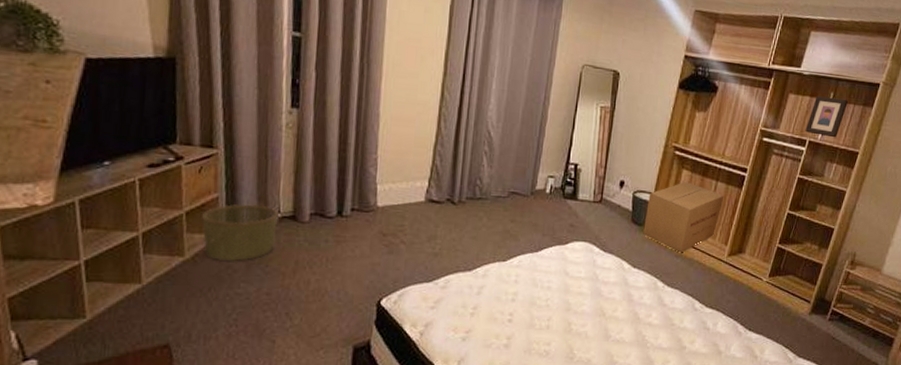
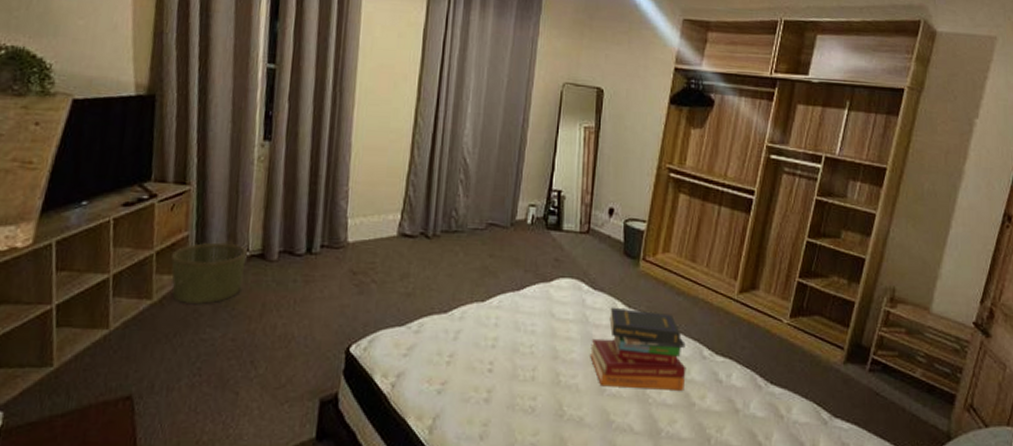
books: none [598,267,681,336] -> present [590,307,686,390]
box: present [643,181,724,253] -> none [638,206,730,290]
picture frame: present [805,96,849,138] -> none [820,105,869,153]

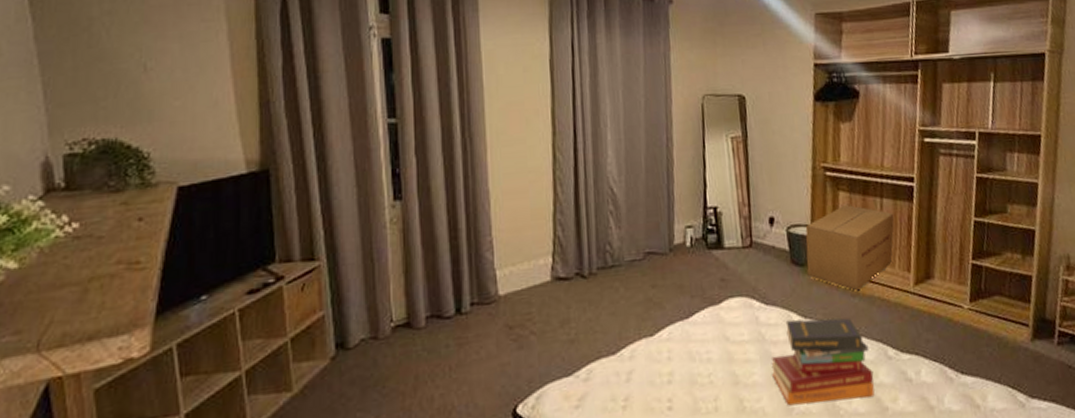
basket: present [171,241,247,304] -> none [309,314,391,390]
box: none [638,206,730,290] -> present [805,204,895,291]

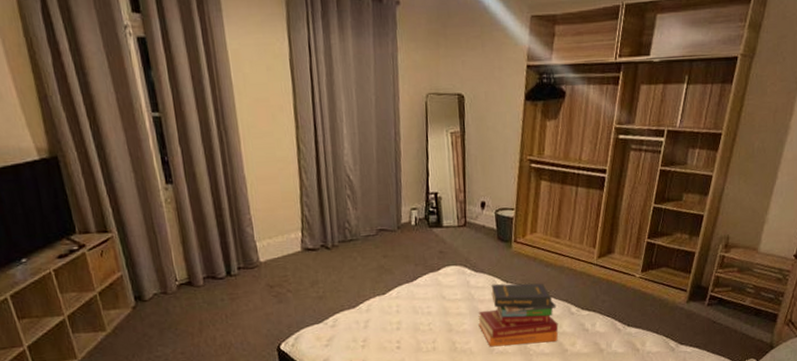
box: present [805,204,895,291] -> none [510,191,587,263]

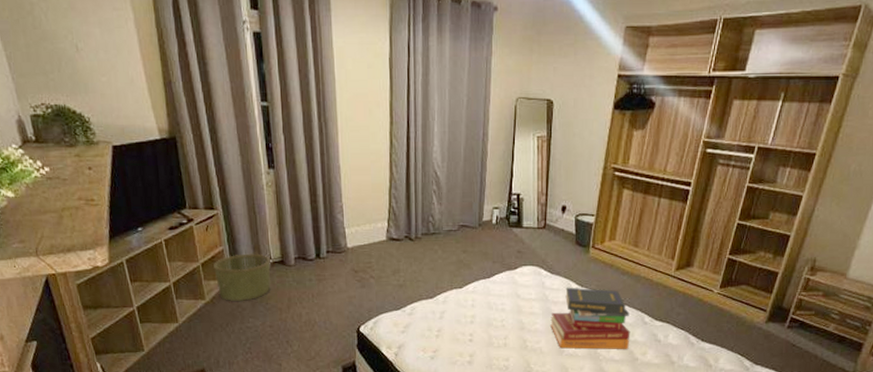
basket: none [112,275,179,330] -> present [213,252,271,301]

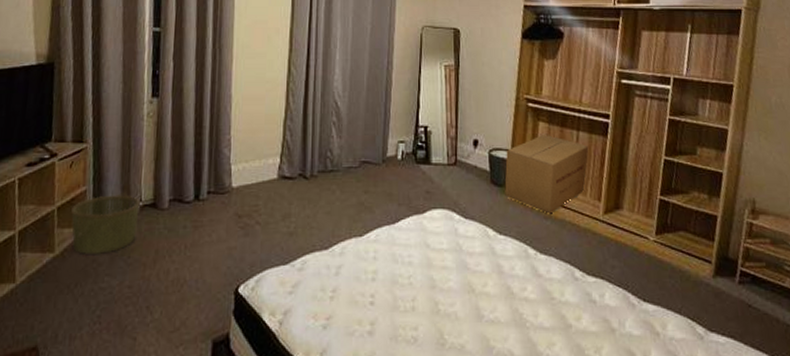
books: present [550,287,630,349] -> none [466,234,560,314]
box: none [588,200,668,270] -> present [504,133,589,214]

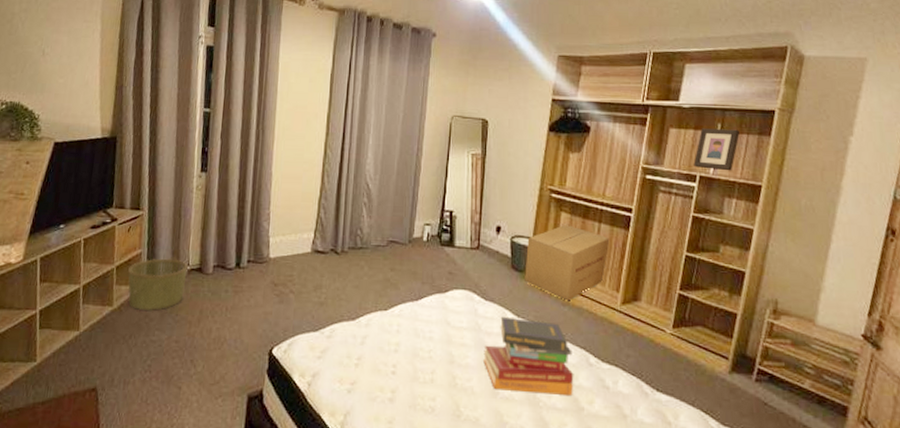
books: none [466,234,560,314] -> present [483,316,574,395]
picture frame: none [667,30,710,72] -> present [693,128,741,171]

